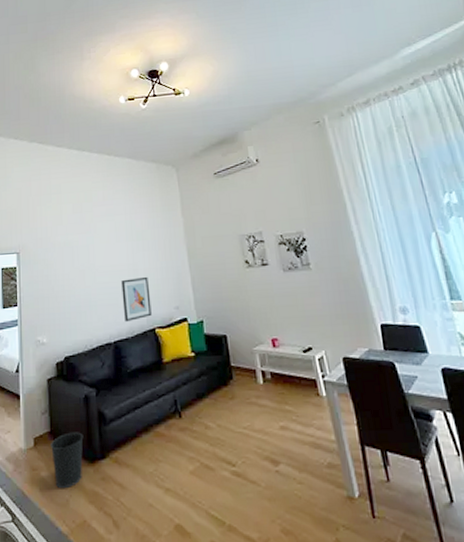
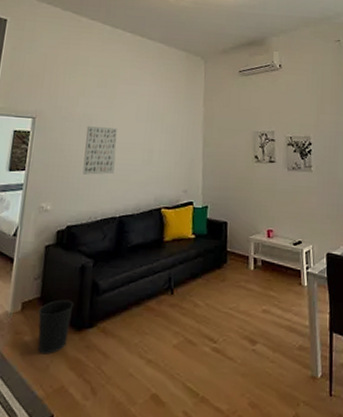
wall art: none [69,252,102,303] -> present [82,126,117,175]
wall art: present [121,276,152,323] -> none [133,158,162,199]

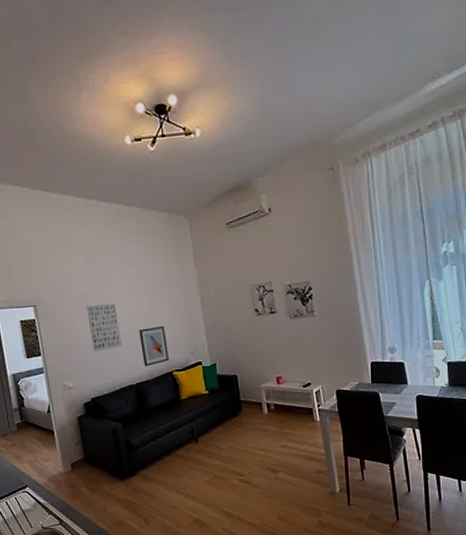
wastebasket: present [38,299,74,354] -> none [86,457,116,500]
wall art: none [133,158,162,199] -> present [139,325,169,367]

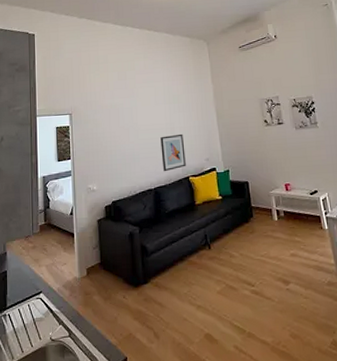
wall art: present [86,304,122,352] -> none [115,113,144,156]

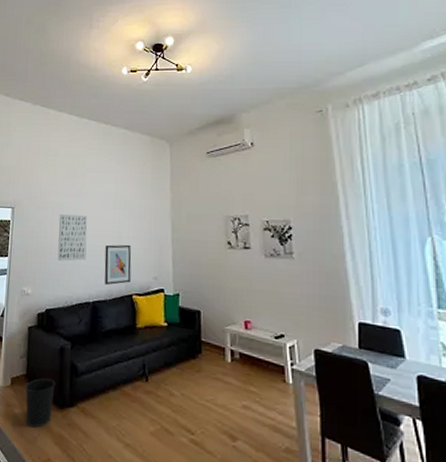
wastebasket: none [101,262,129,309] -> present [25,378,56,428]
wall art: none [115,113,144,156] -> present [57,214,88,261]

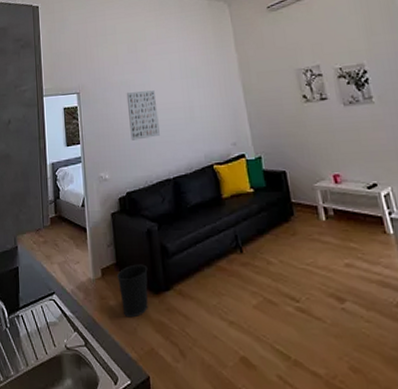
wall art: present [104,244,132,286] -> none [178,113,209,159]

